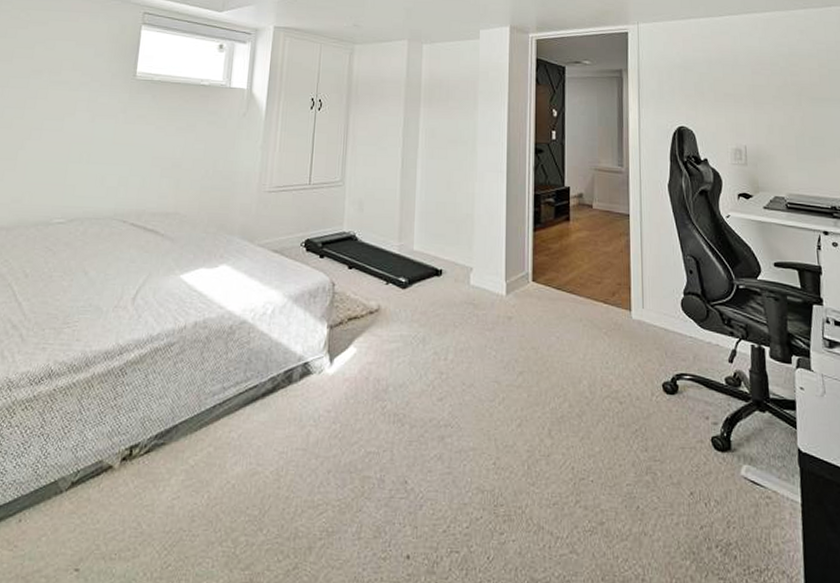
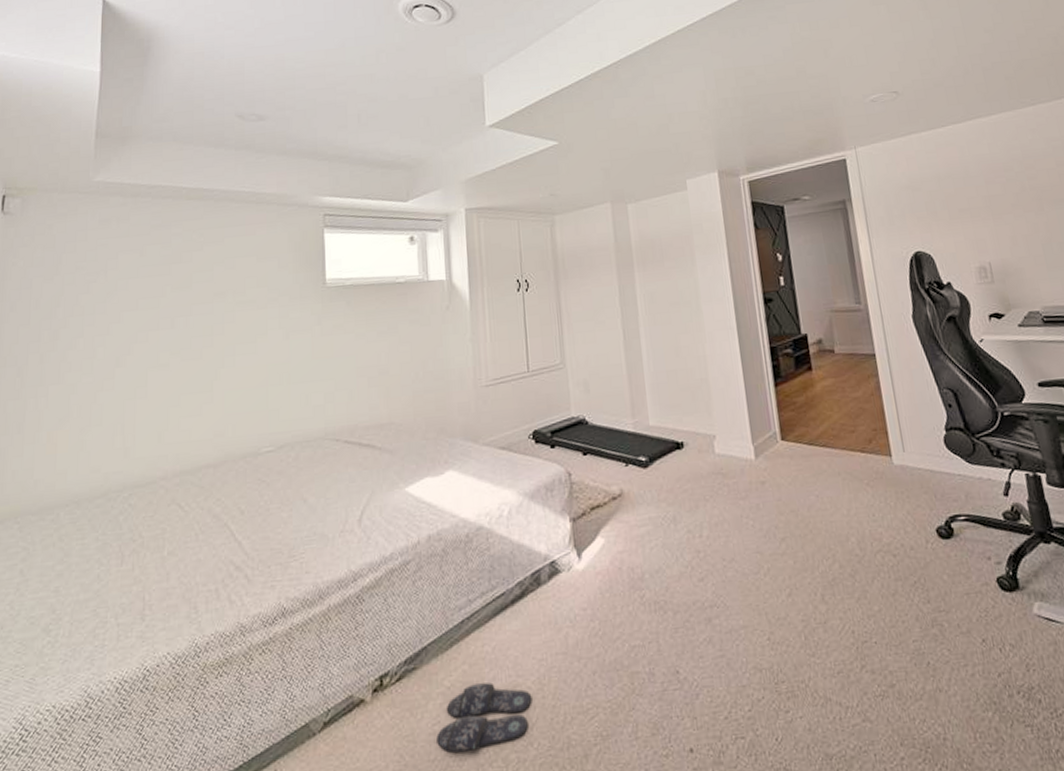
slippers: none [174,466,268,529] -> present [436,682,532,754]

